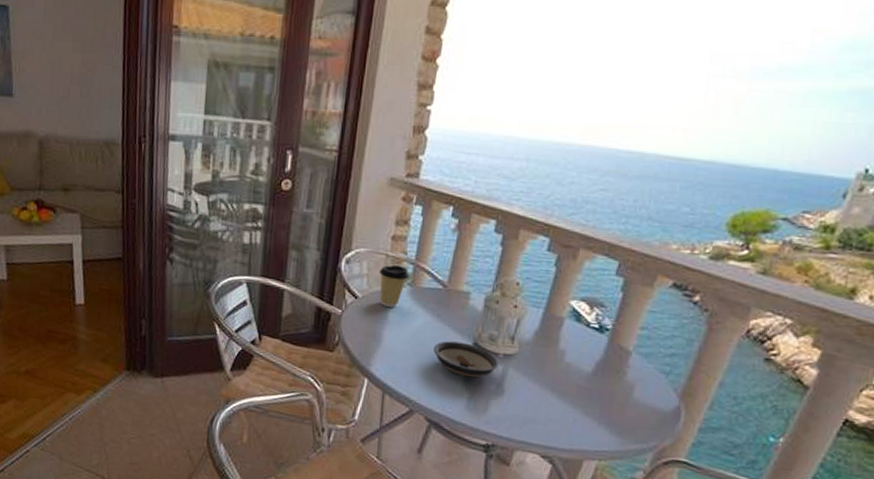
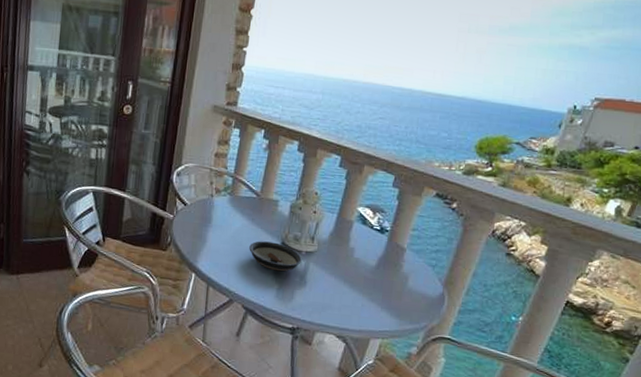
coffee cup: present [379,264,410,307] -> none [204,177,230,213]

